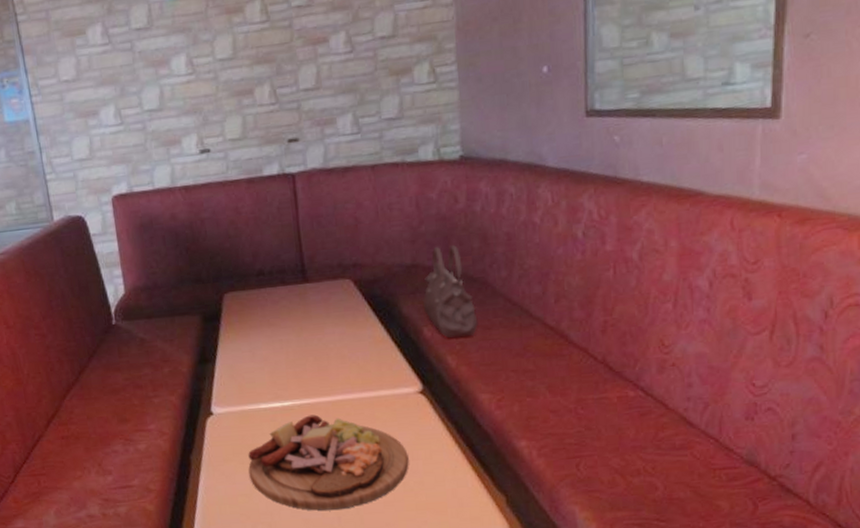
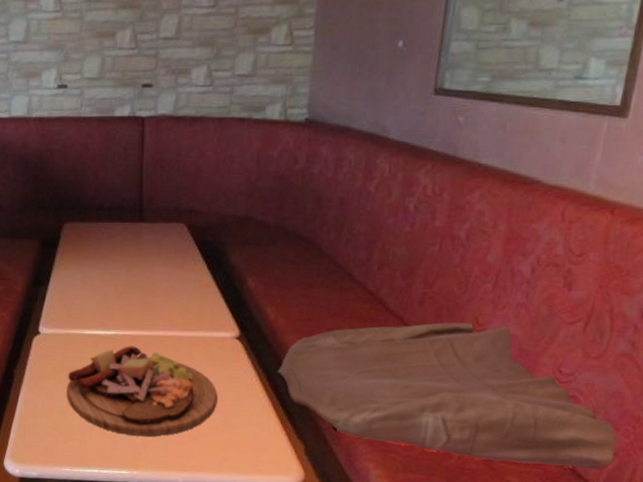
shoulder bag: present [422,244,478,339] -> none [250,202,301,292]
jacket: none [466,343,822,487] -> present [277,322,618,471]

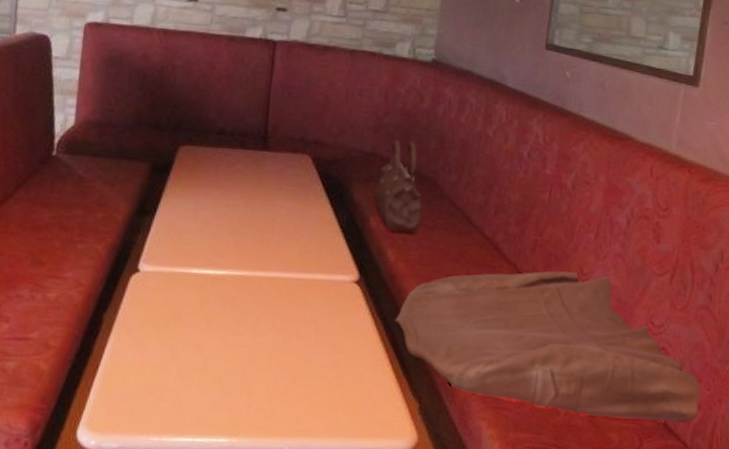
food platter: present [67,346,218,437] -> none [163,288,333,396]
shoulder bag: none [250,202,301,292] -> present [373,140,423,234]

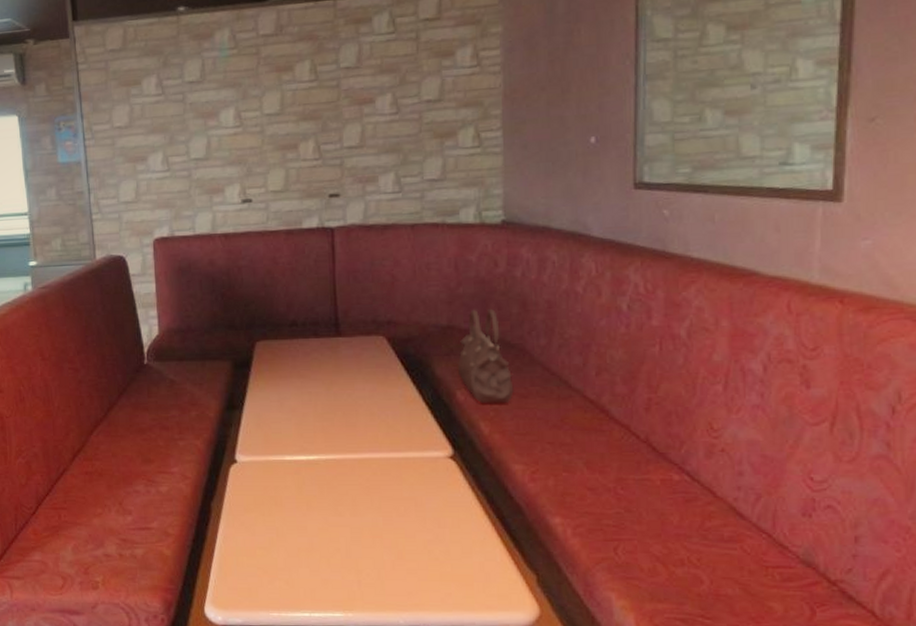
jacket: present [394,271,701,424] -> none [497,428,889,591]

